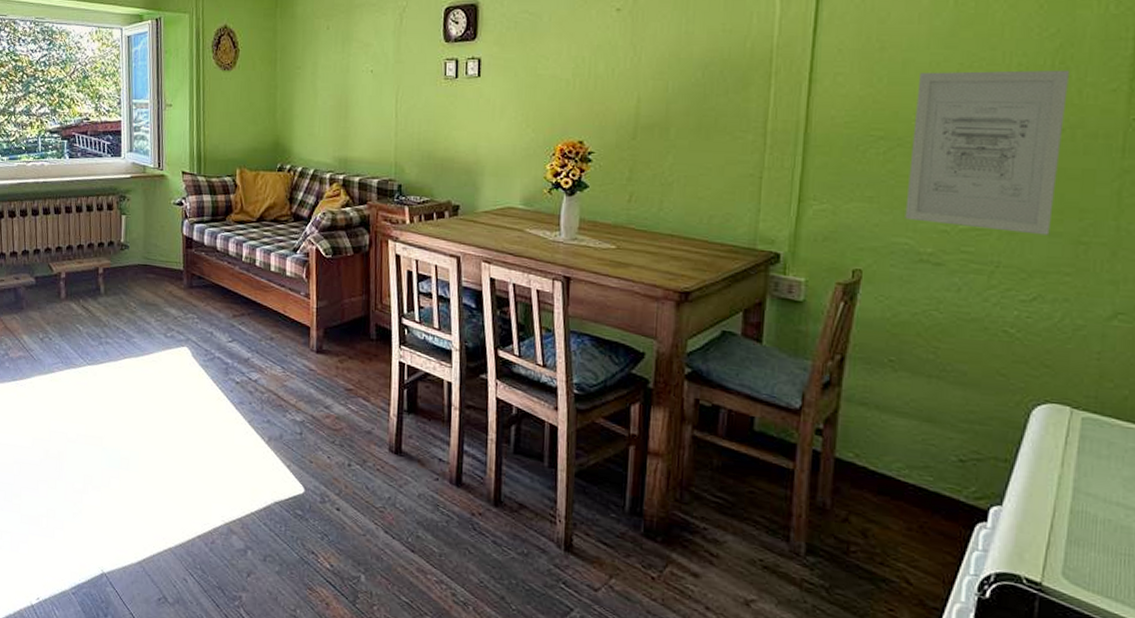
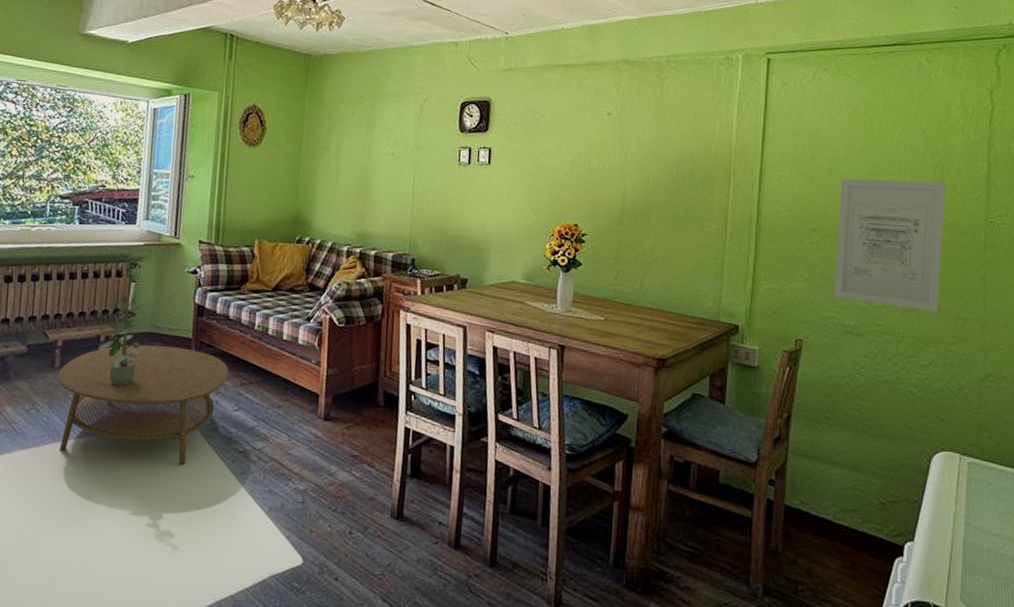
coffee table: none [65,276,221,394] -> present [58,345,229,466]
potted plant: none [98,226,137,316] -> present [99,293,142,386]

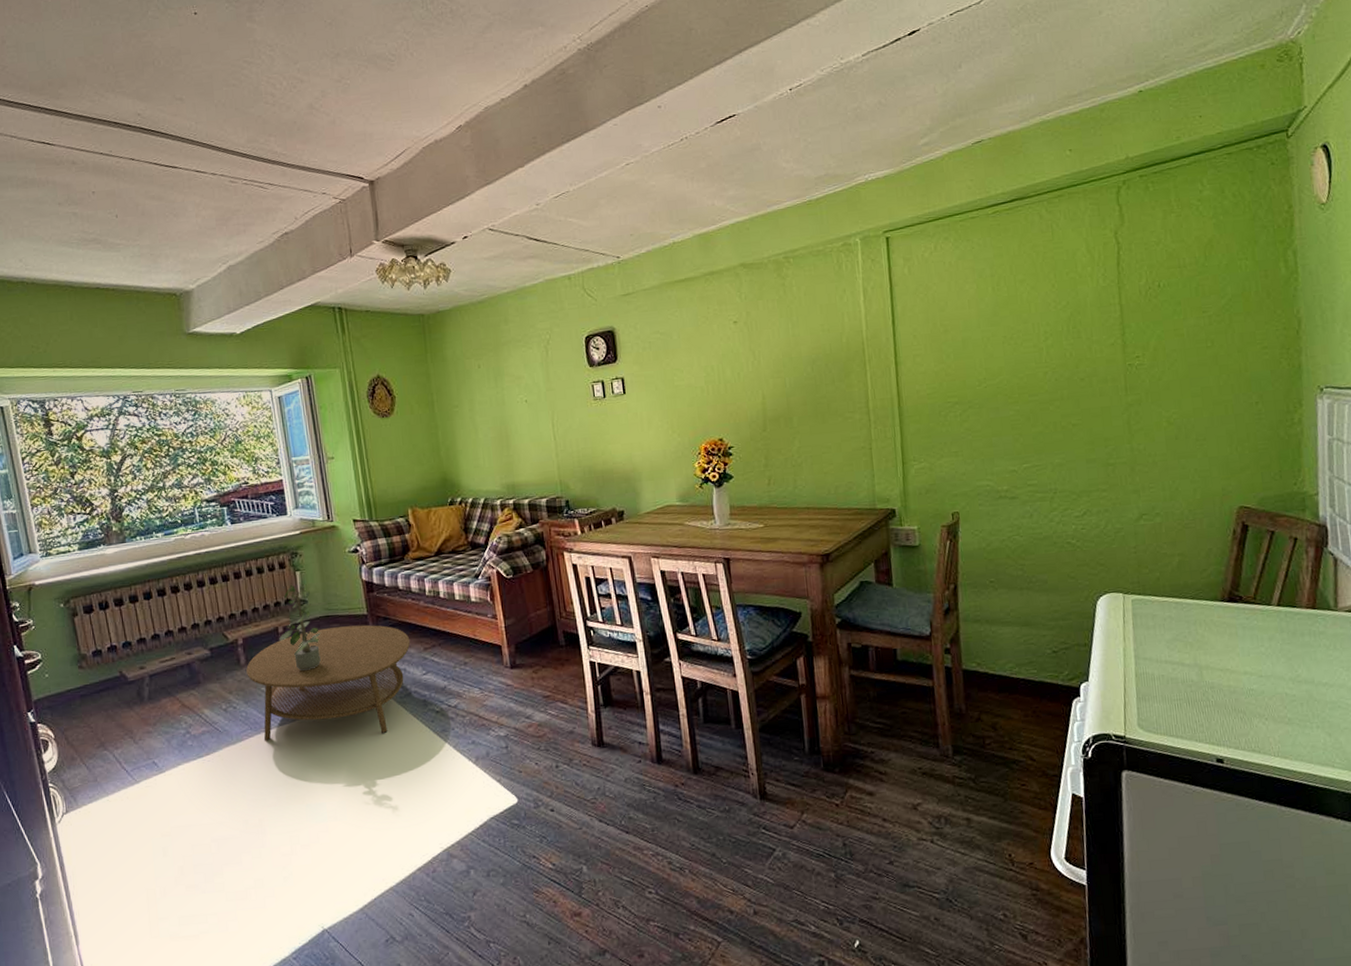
wall art: present [833,178,945,312] -> none [976,332,1087,466]

